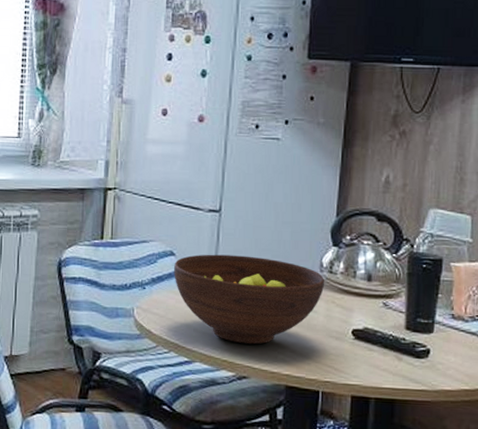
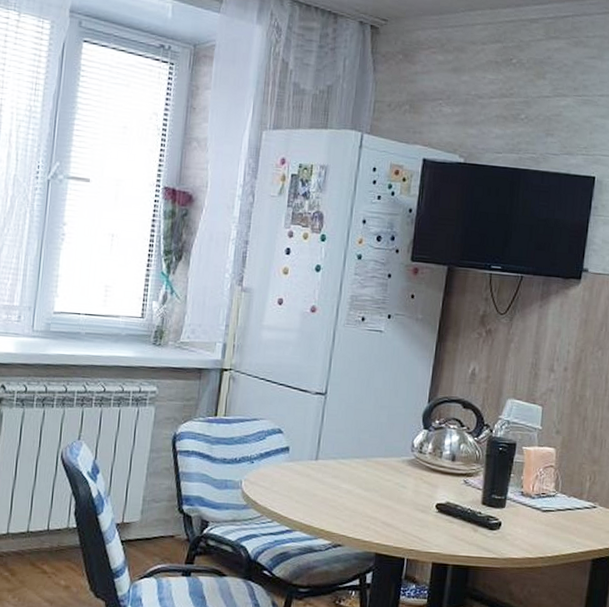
fruit bowl: present [174,254,325,345] -> none [280,433,415,516]

